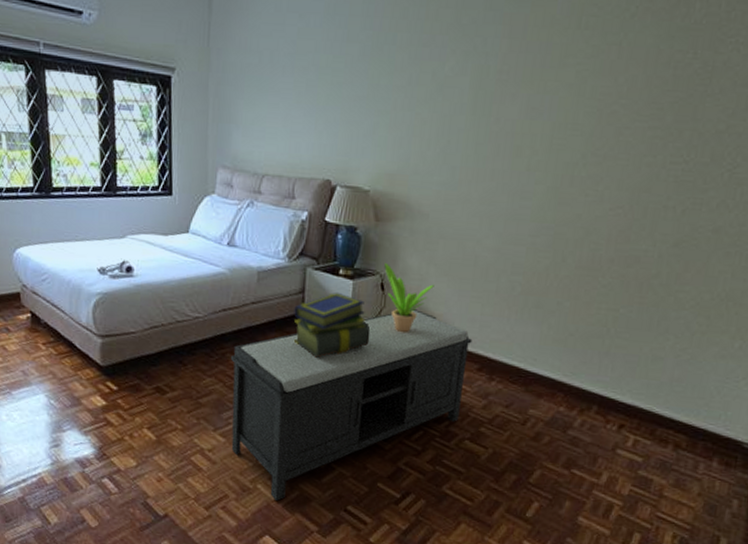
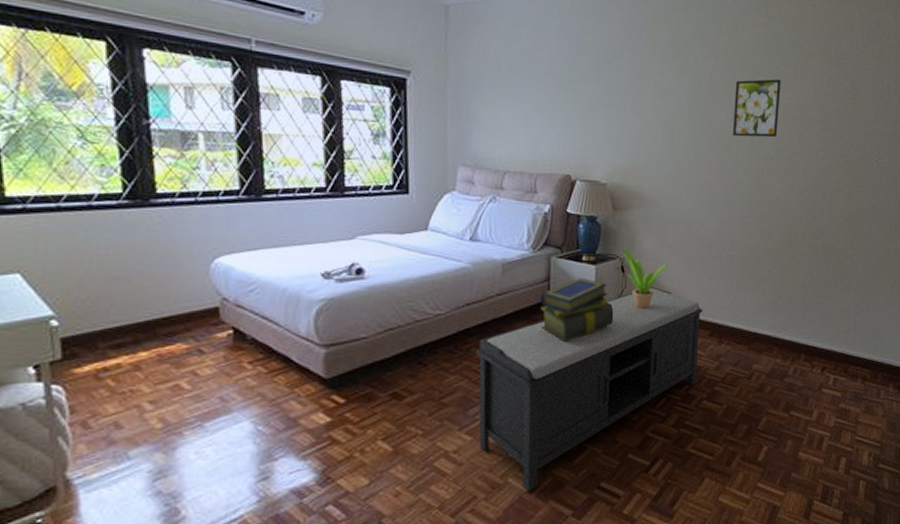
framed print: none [525,61,599,138] -> present [732,79,781,138]

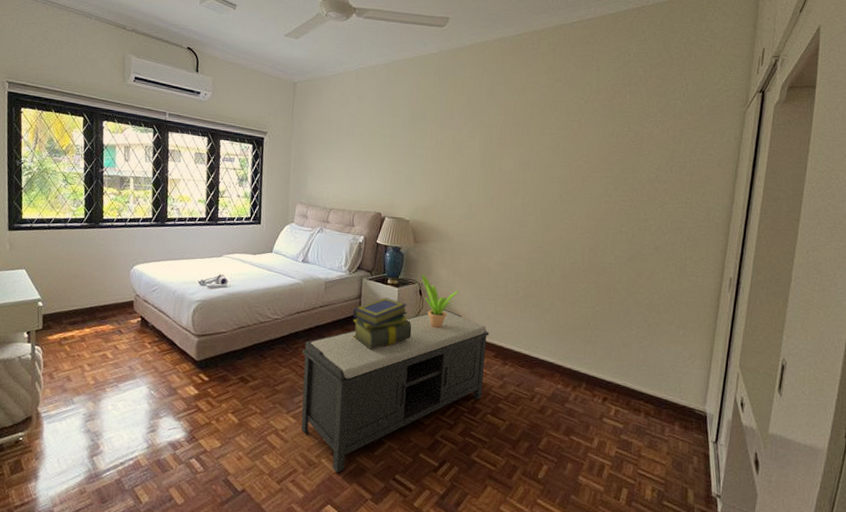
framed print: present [732,79,781,138] -> none [519,132,566,183]

